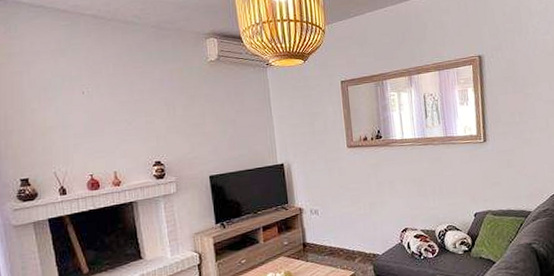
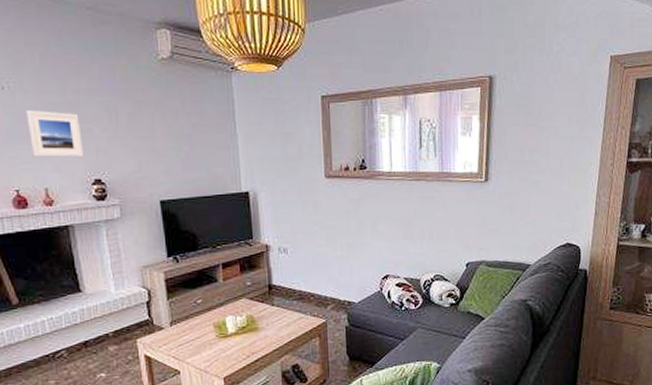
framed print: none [101,108,147,147] -> present [26,109,85,158]

